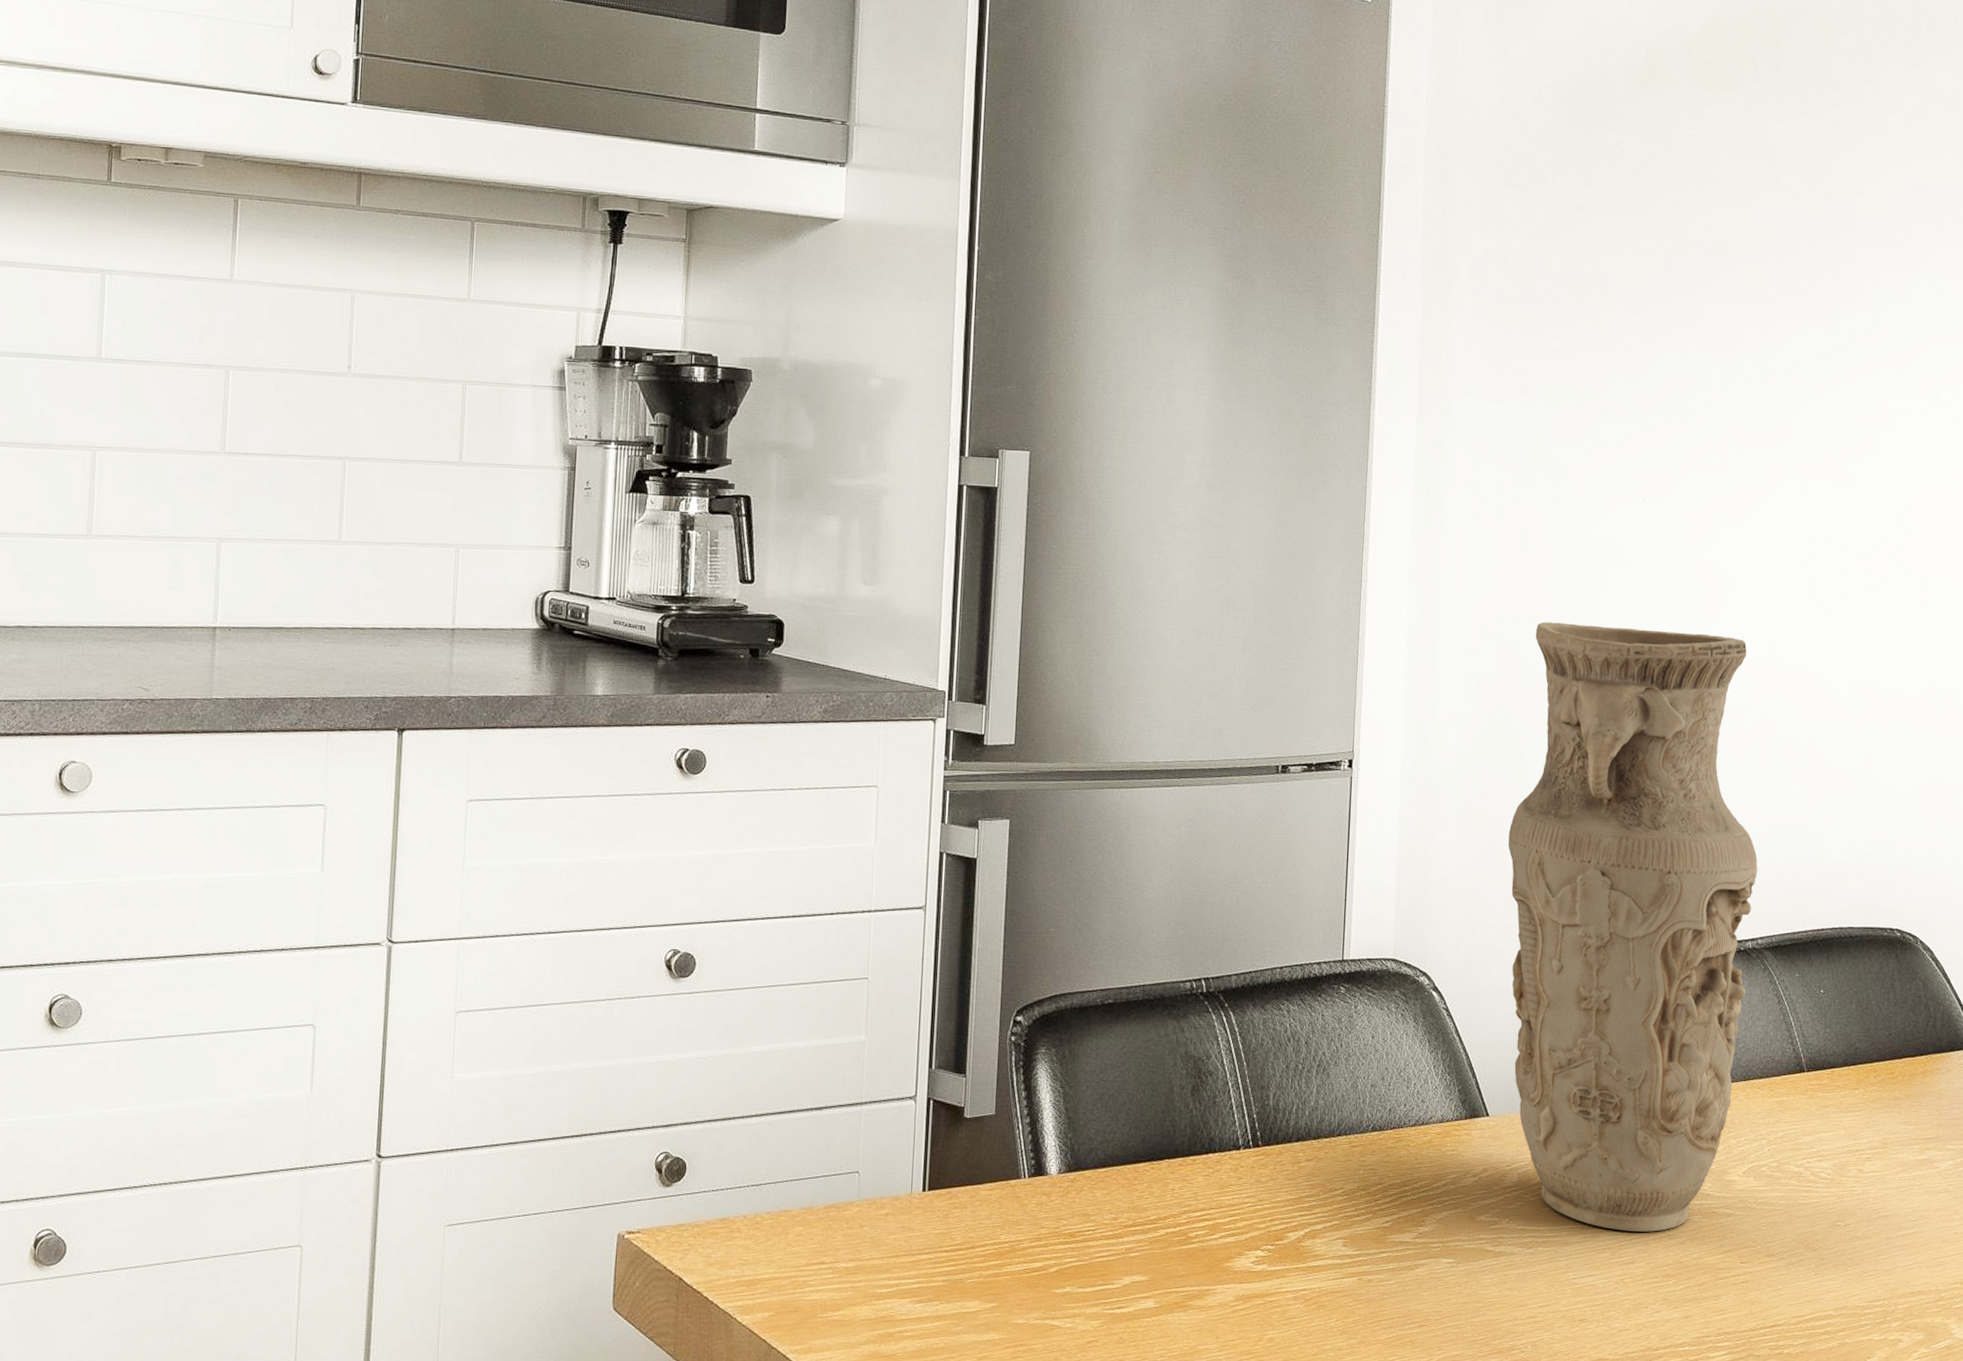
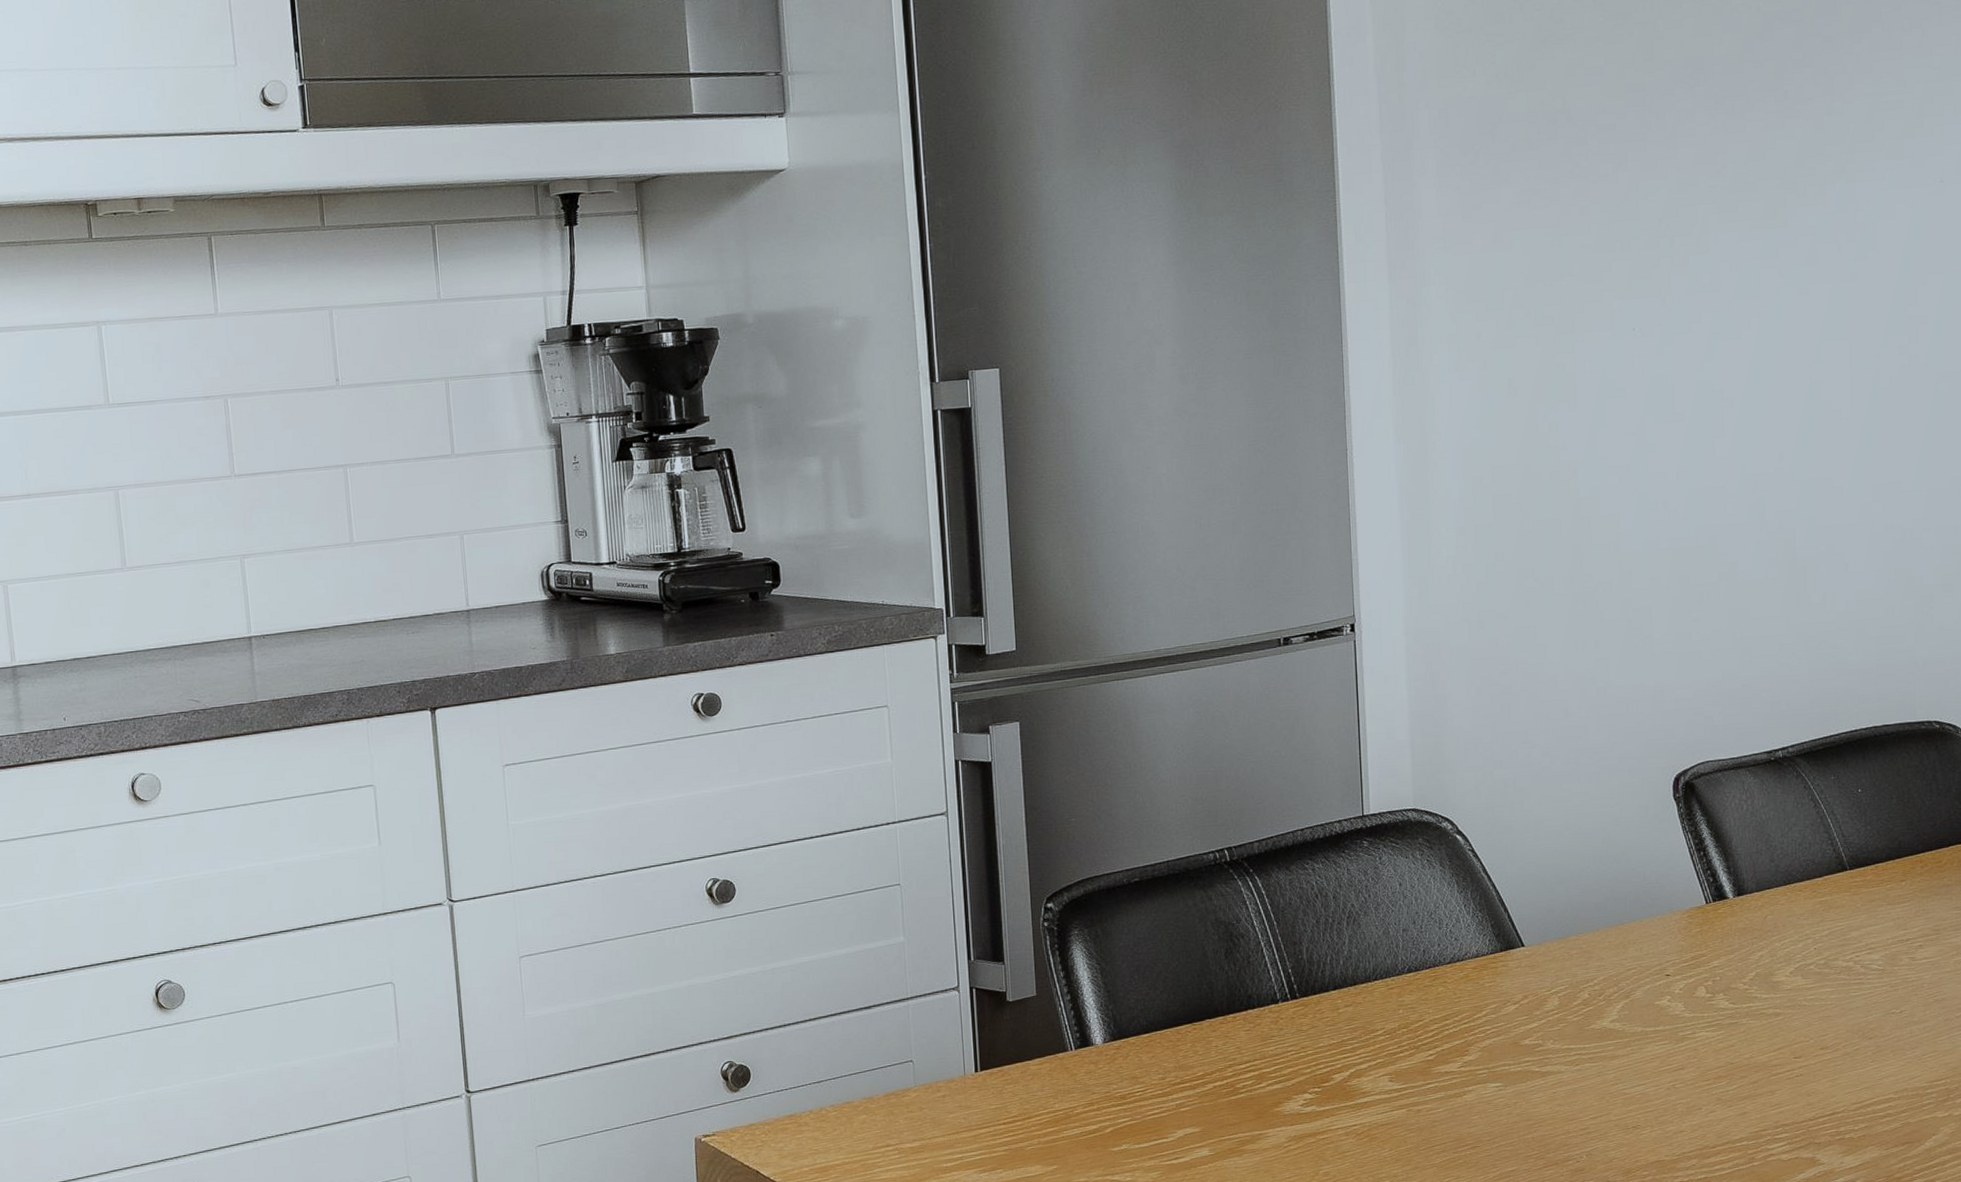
vase: present [1507,622,1758,1232] -> none [1520,454,1784,1040]

